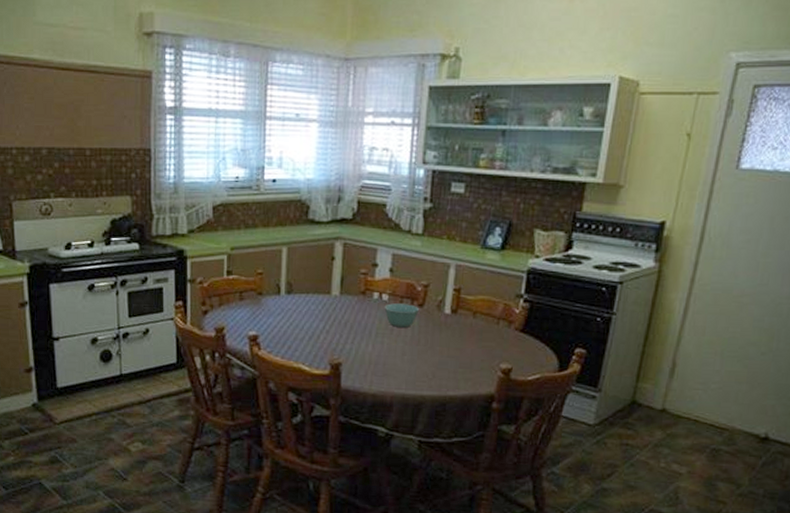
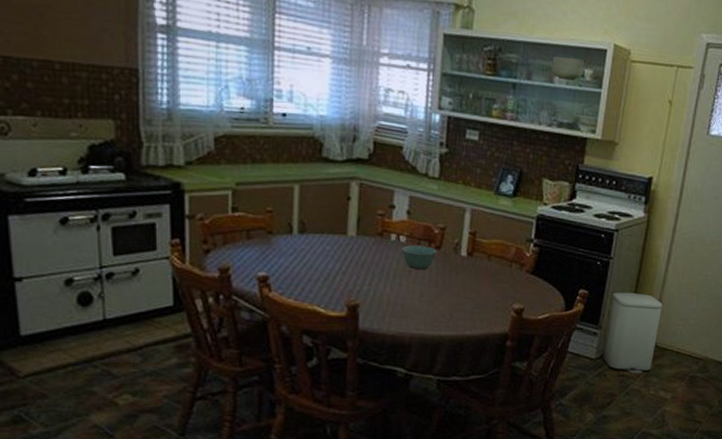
bowl: none [545,96,585,122] -> present [551,56,586,81]
pedal bin: none [601,351,678,443] -> present [602,292,663,374]

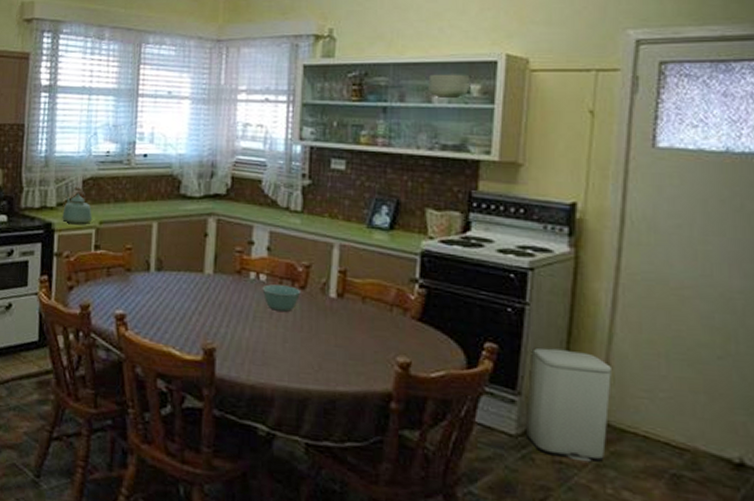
kettle: none [193,144,227,185] -> present [62,187,92,224]

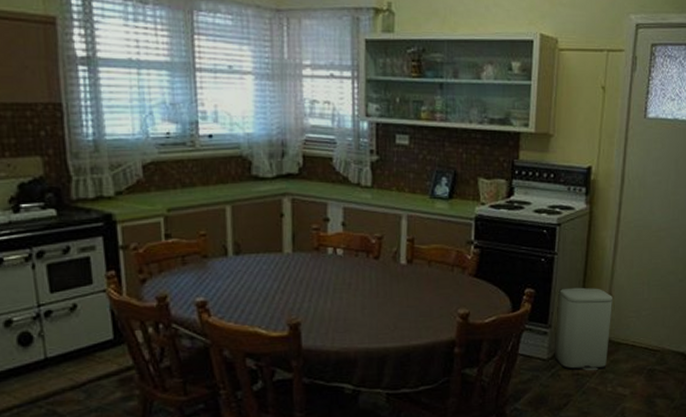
kettle: present [62,187,92,224] -> none [123,173,158,213]
bowl: present [262,284,302,312] -> none [340,257,376,281]
bowl: present [428,74,471,99] -> none [478,51,512,76]

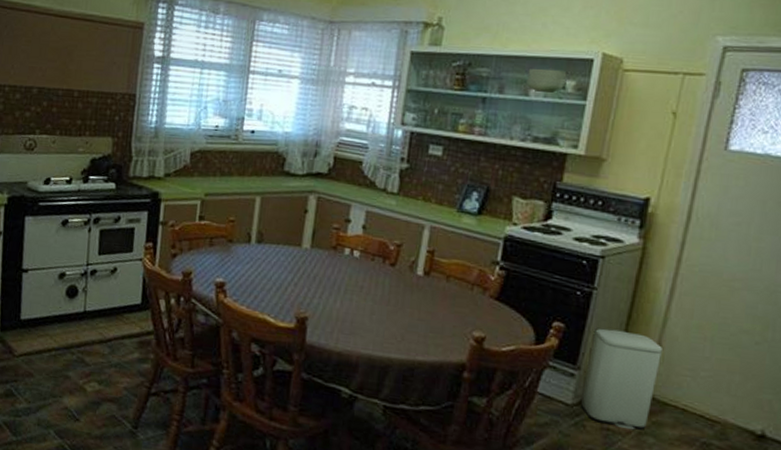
bowl: none [478,51,512,76] -> present [527,68,568,94]

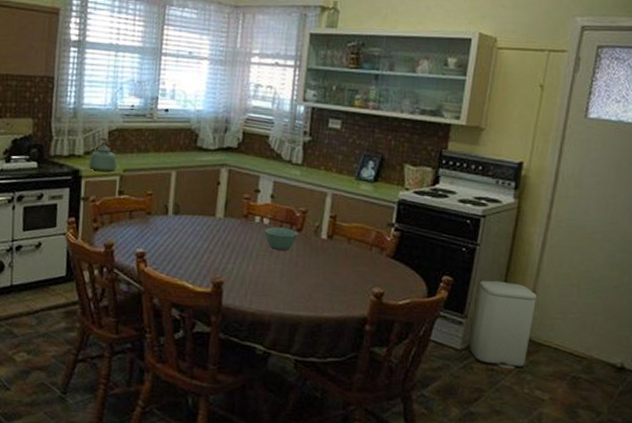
kettle: none [169,158,198,195] -> present [89,137,117,172]
bowl: none [355,260,391,286] -> present [265,227,298,250]
bowl: present [527,68,568,94] -> none [414,47,449,70]

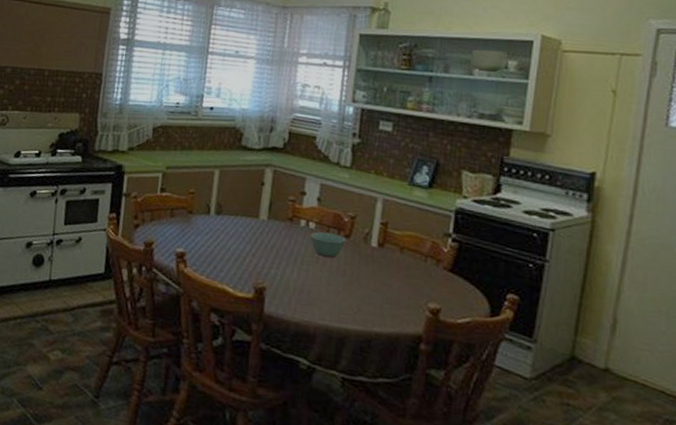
kettle: present [89,137,117,172] -> none [132,133,160,168]
bowl: none [414,47,449,70] -> present [470,49,509,73]
pedal bin: present [468,280,538,370] -> none [538,301,619,406]

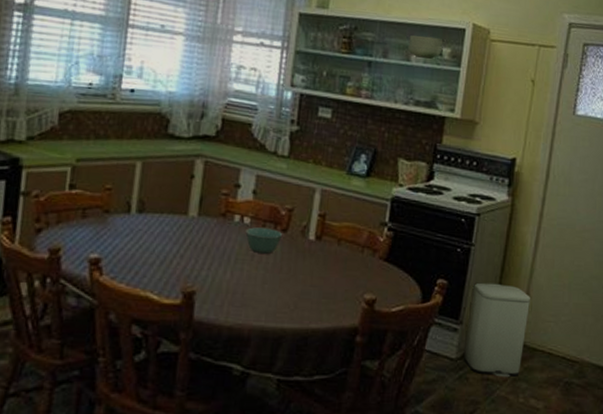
pedal bin: none [538,301,619,406] -> present [463,282,531,378]

